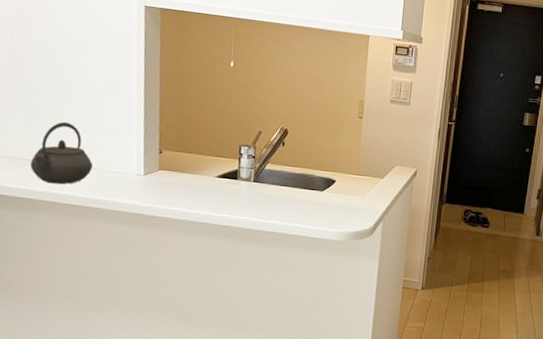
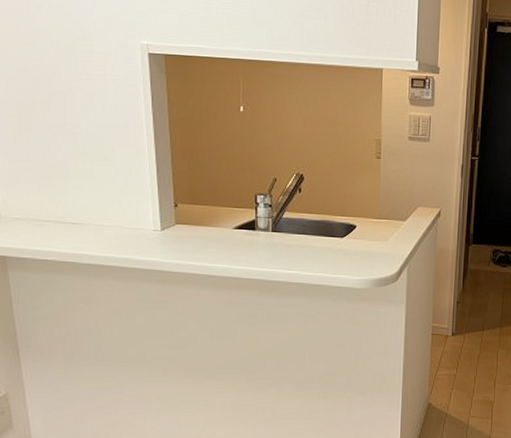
kettle: present [30,121,93,184] -> none [48,179,109,244]

